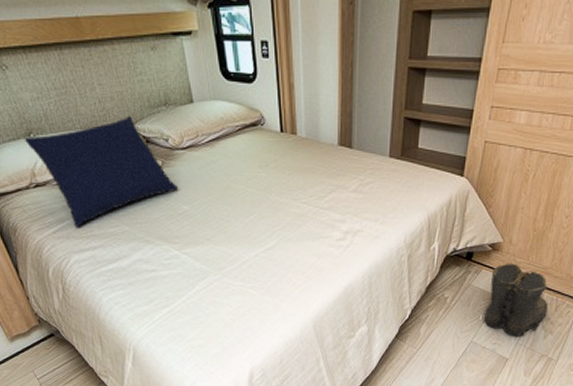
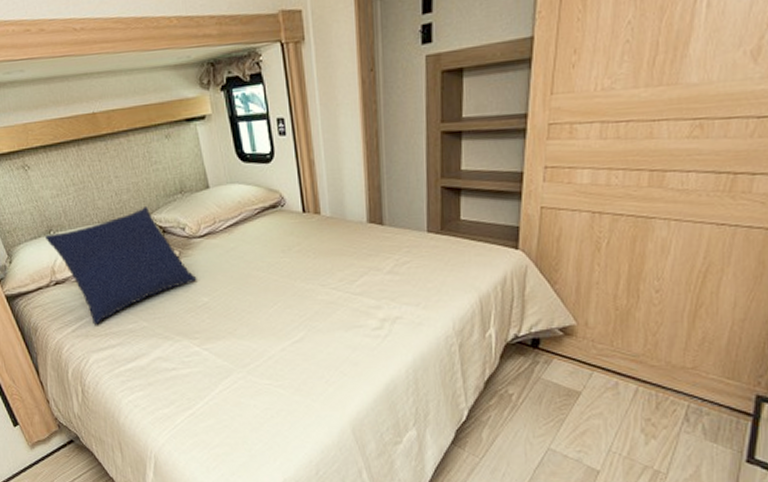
boots: present [482,263,548,337] -> none [559,350,646,442]

